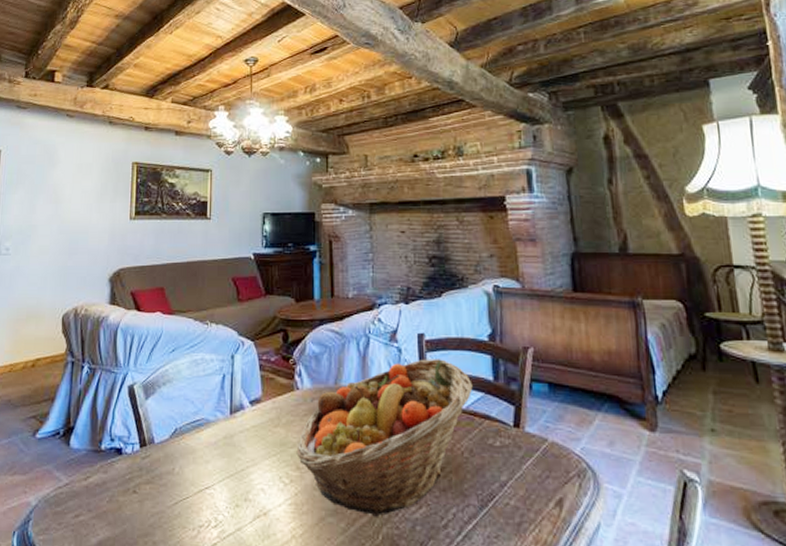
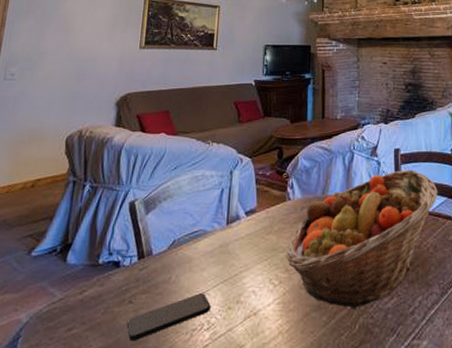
smartphone: none [132,487,217,533] -> present [126,293,211,340]

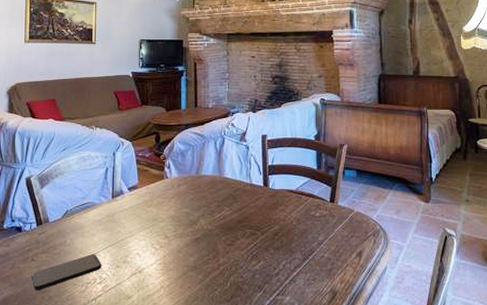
fruit basket: present [286,170,438,309] -> none [165,154,302,270]

